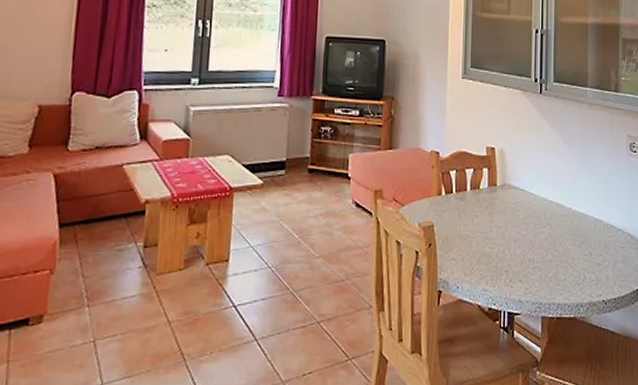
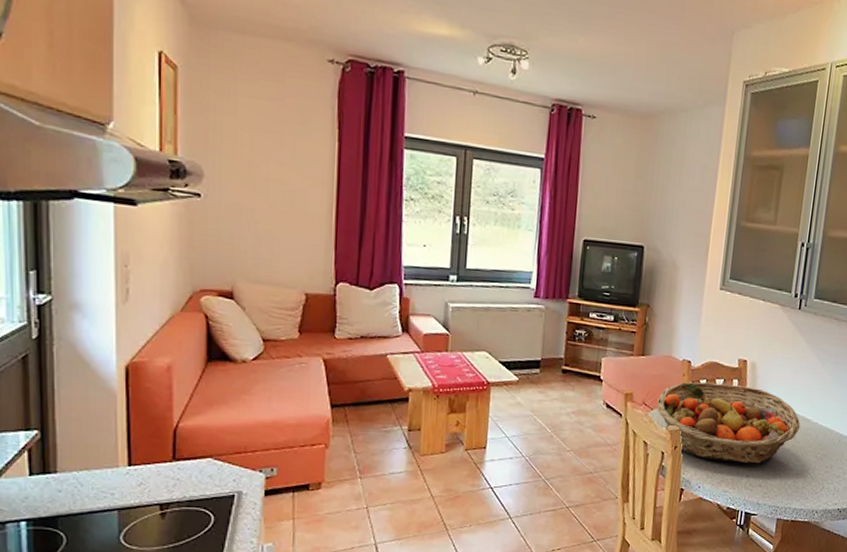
fruit basket: none [408,173,555,258] -> present [657,381,801,464]

